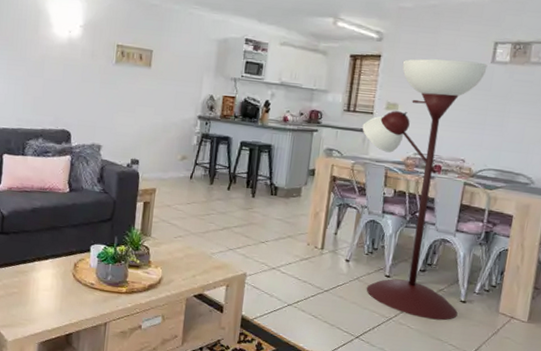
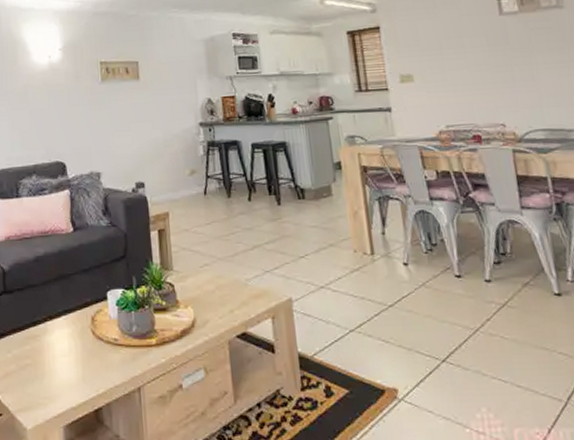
floor lamp: present [362,59,488,321] -> none [380,16,557,324]

